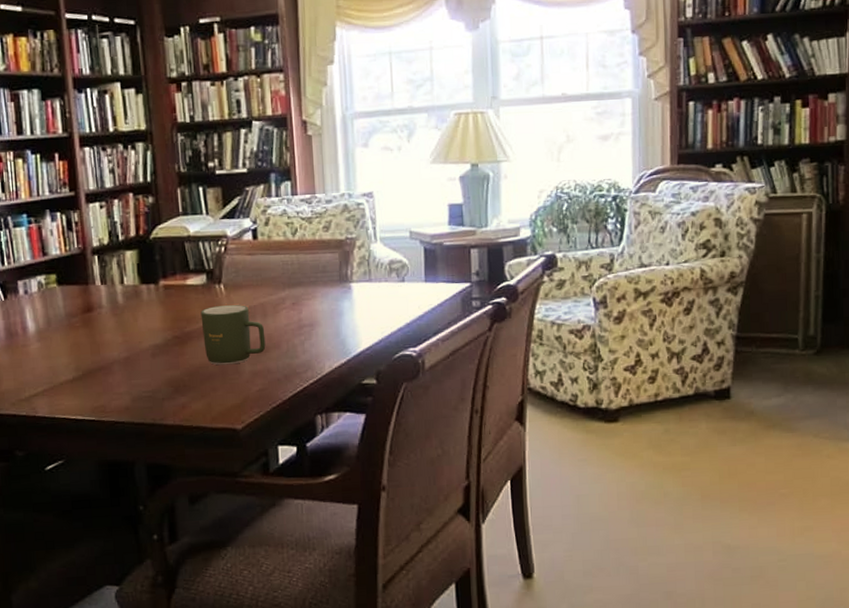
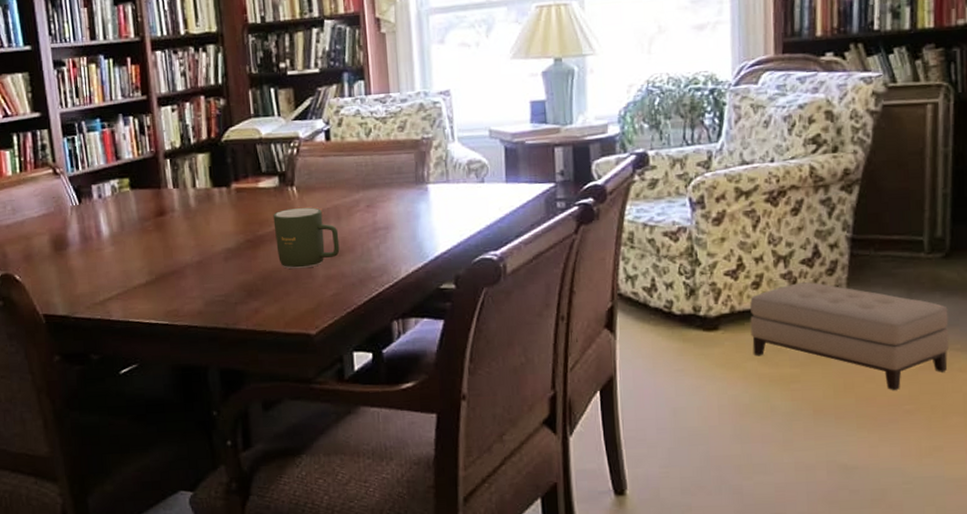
ottoman: none [646,377,819,476] -> present [750,282,949,390]

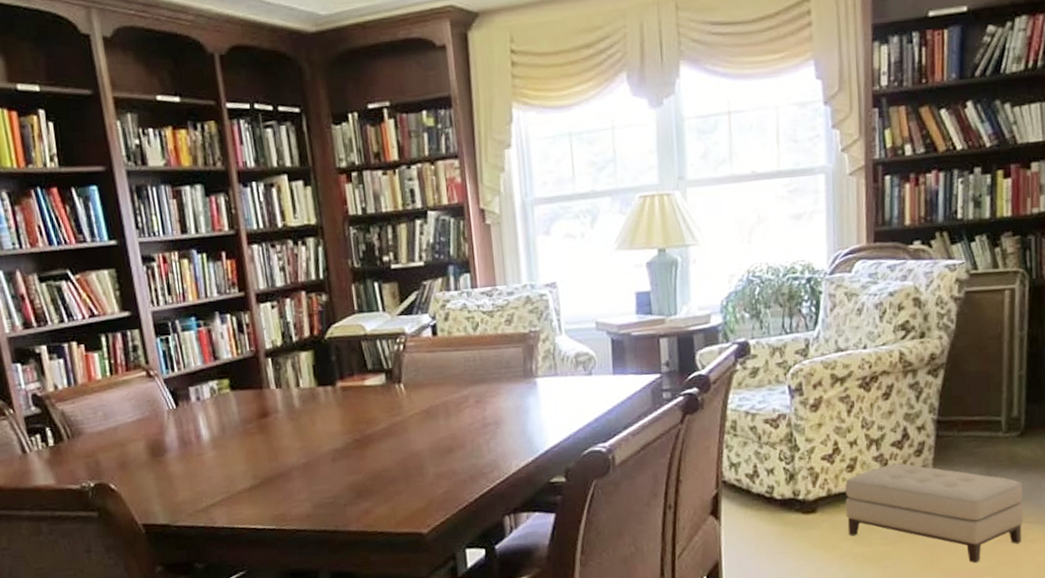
mug: present [273,207,340,269] -> none [380,404,450,468]

